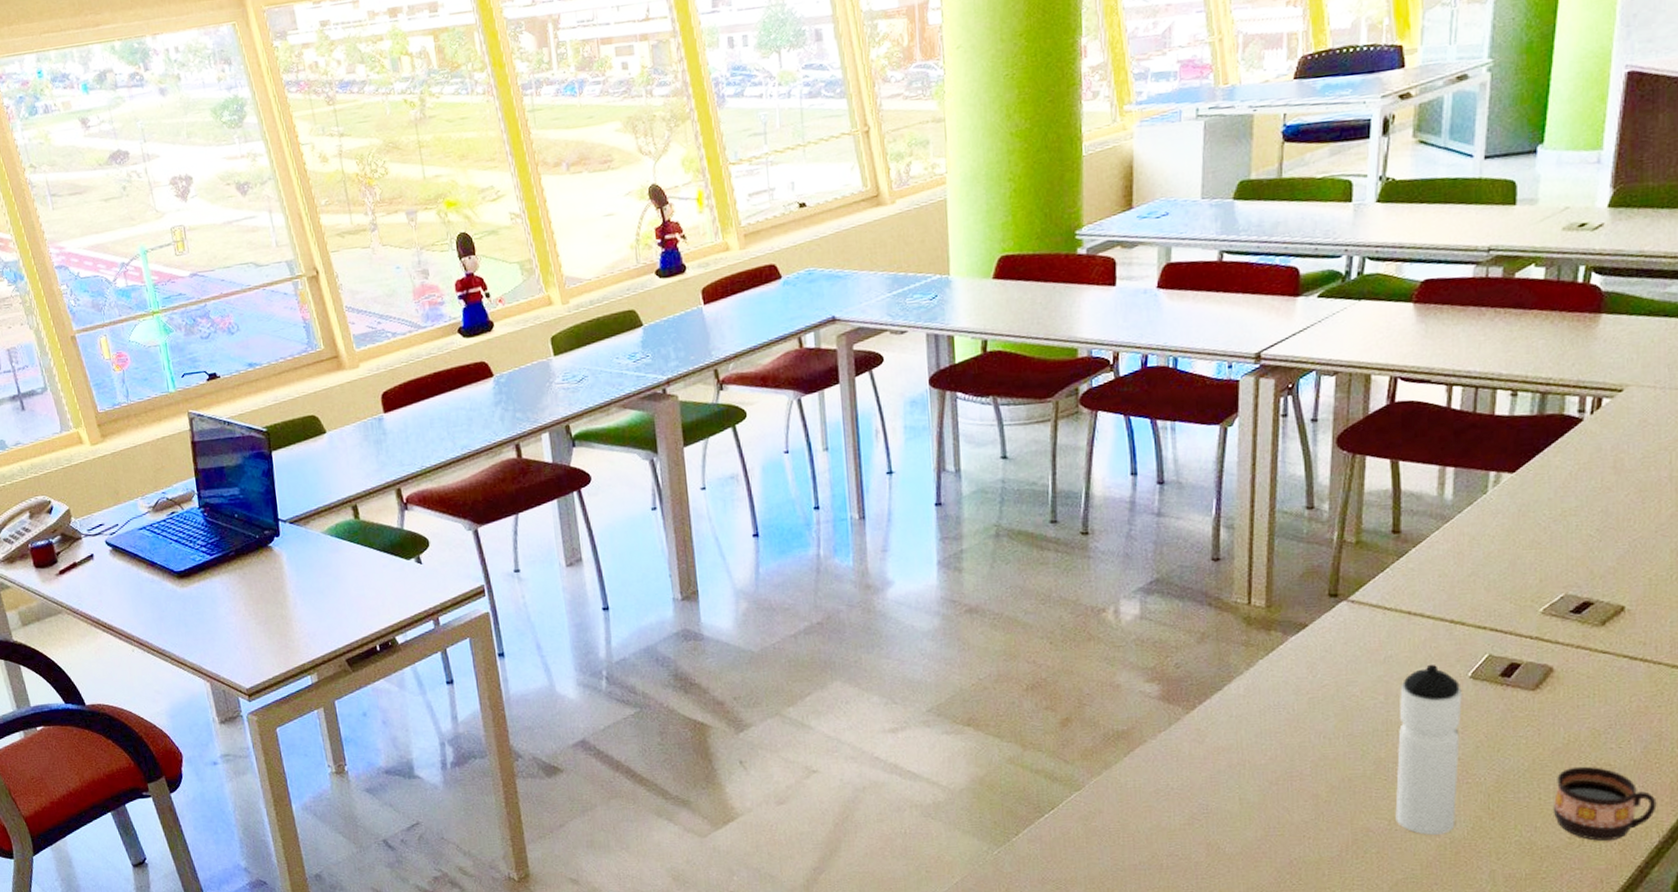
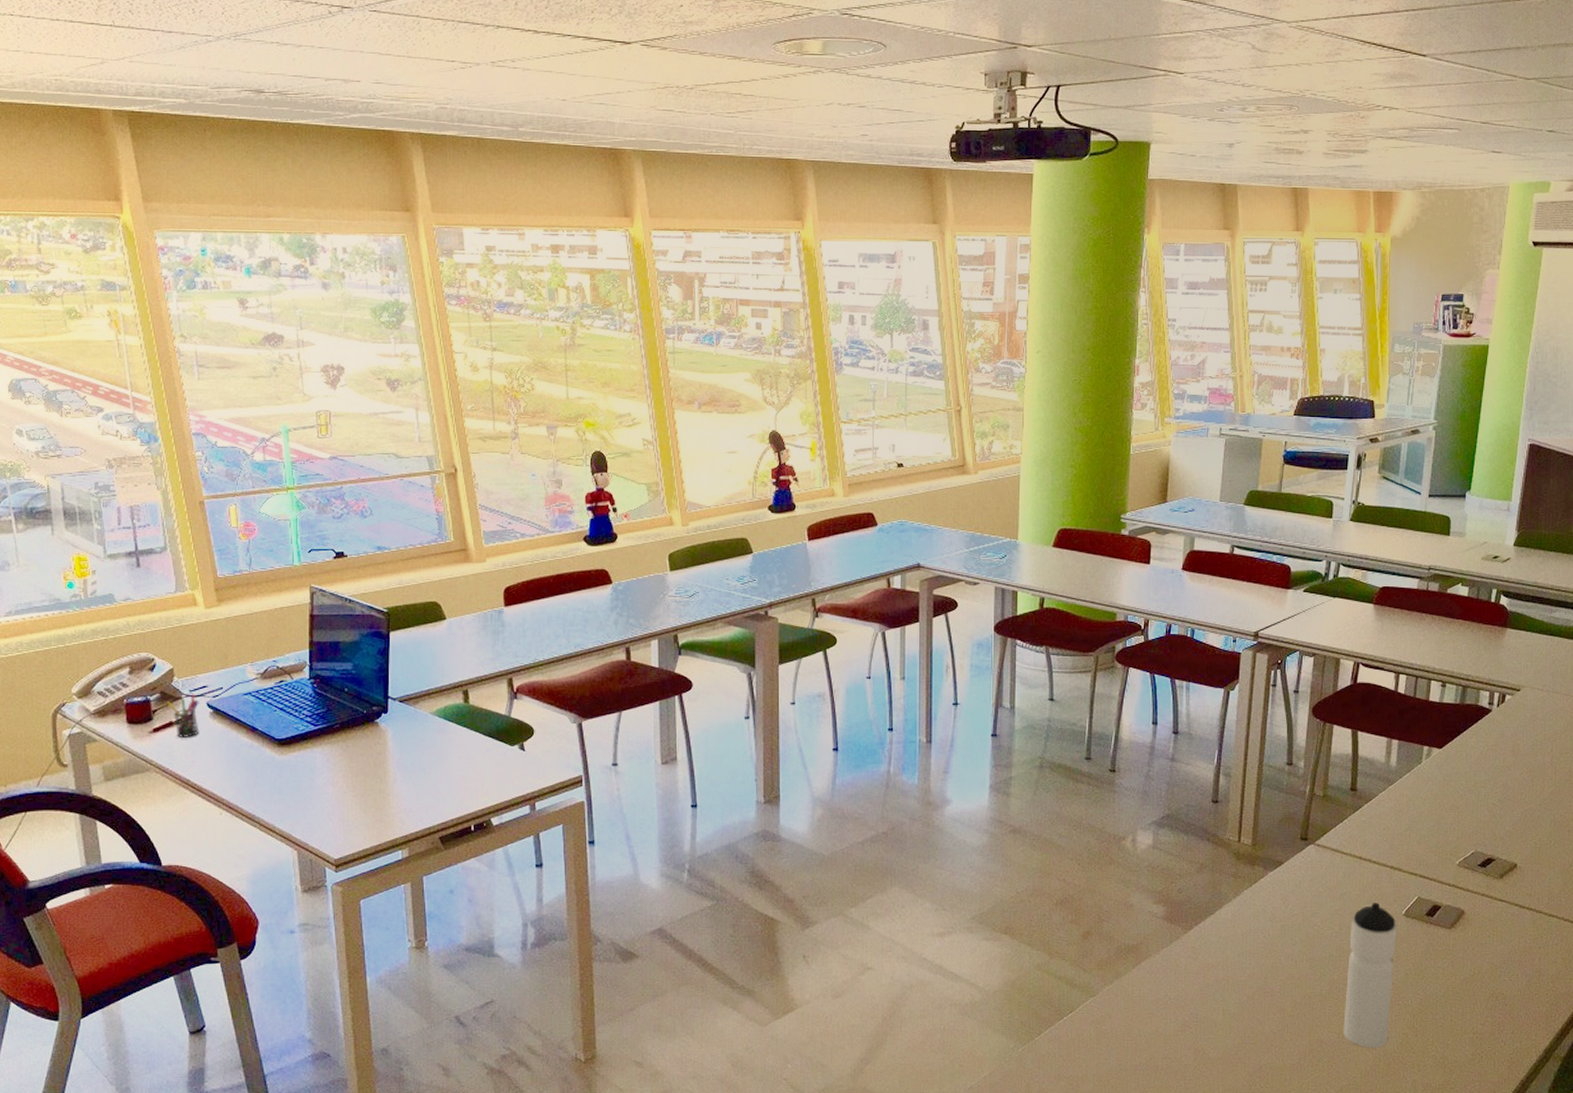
pen holder: none [69,533,103,578] -> present [167,694,199,737]
cup: present [1553,766,1657,841] -> none [1460,994,1536,1058]

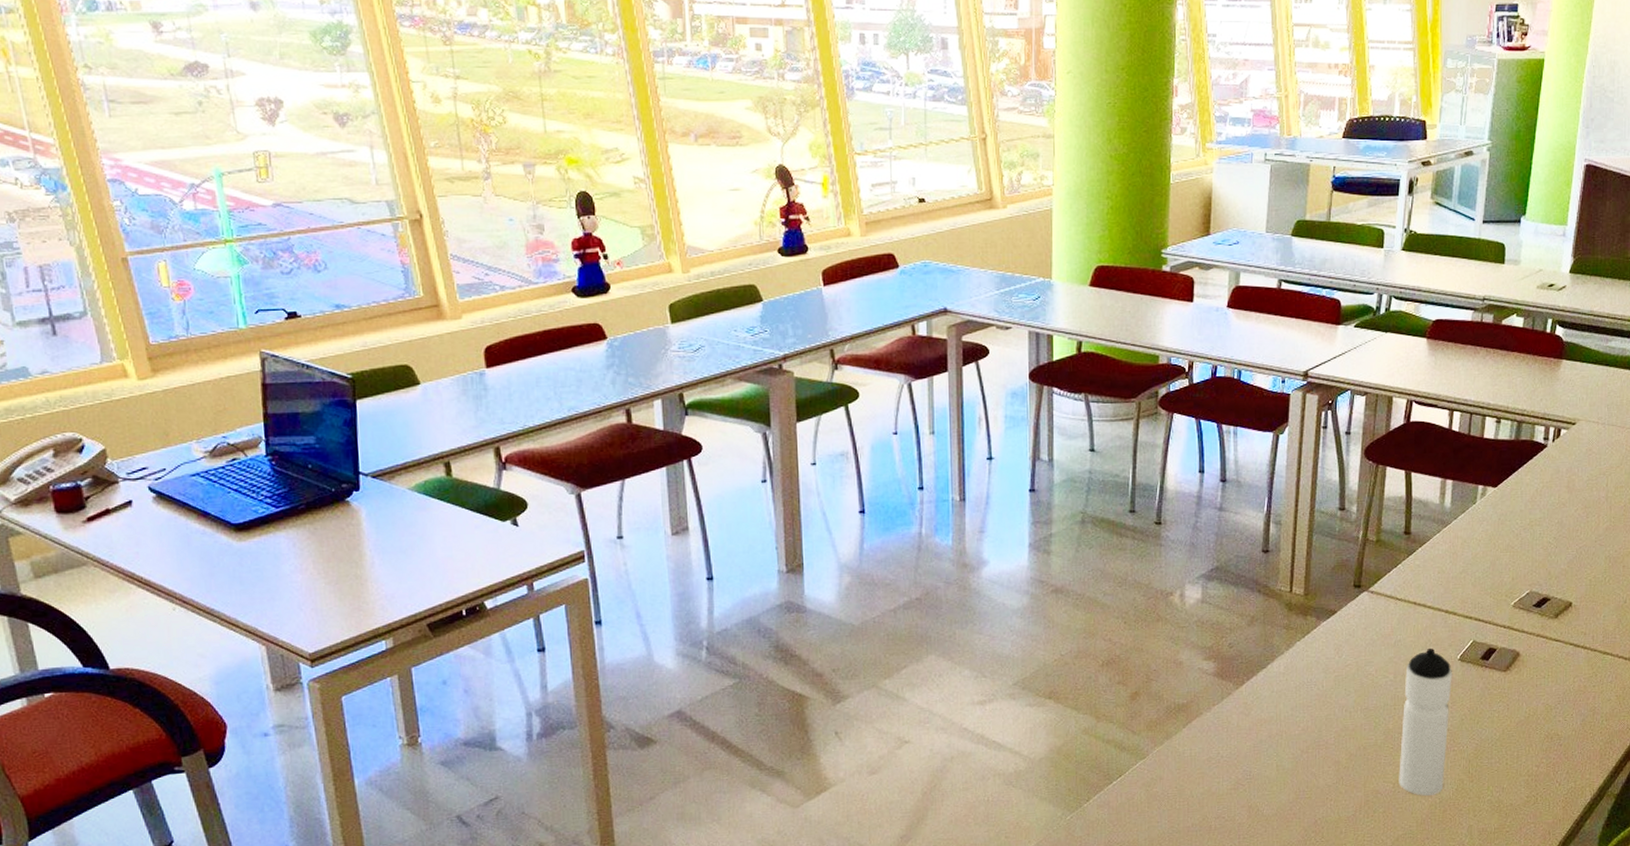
pen holder: present [167,694,199,737] -> none [102,477,142,526]

